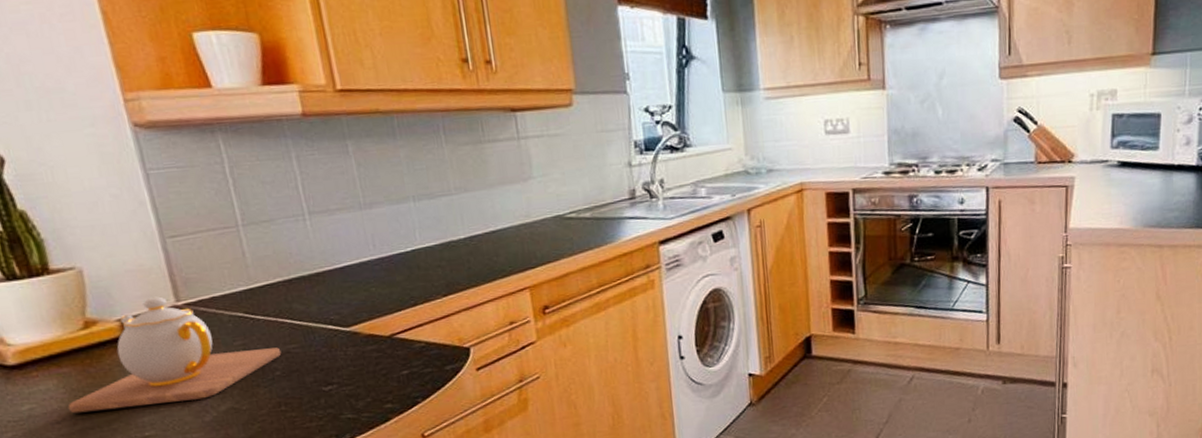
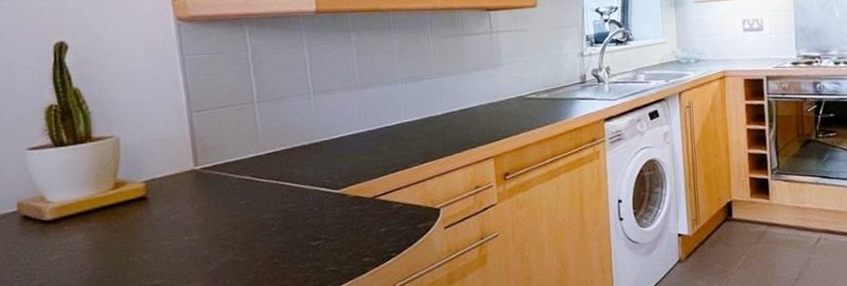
teapot: present [68,296,282,414] -> none [91,161,279,264]

